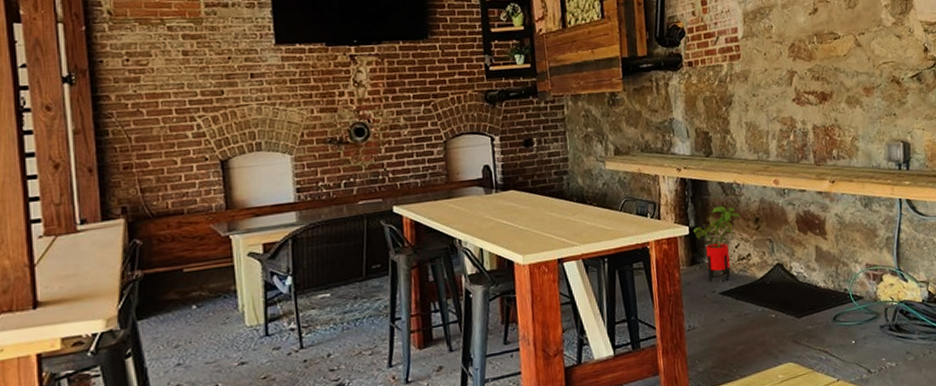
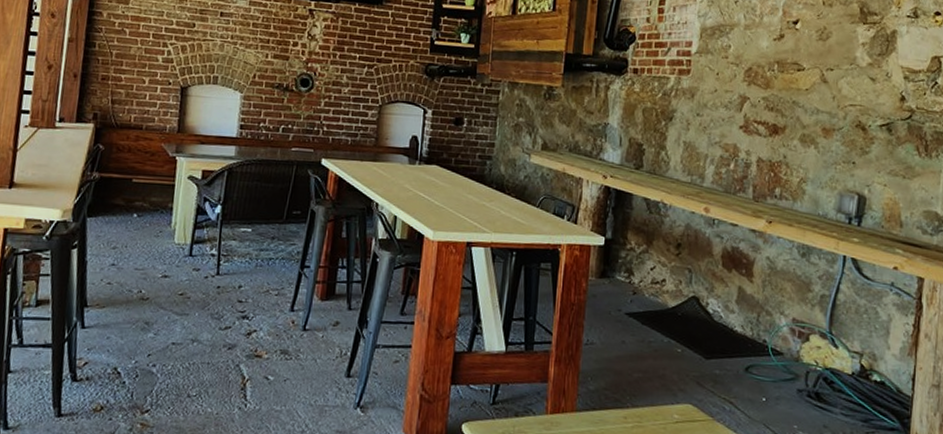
house plant: present [693,205,740,282] -> none [608,222,662,302]

